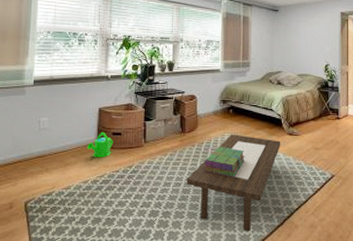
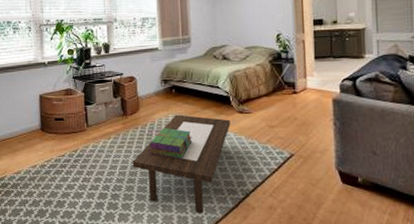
watering can: present [87,132,114,158] -> none [32,118,57,143]

